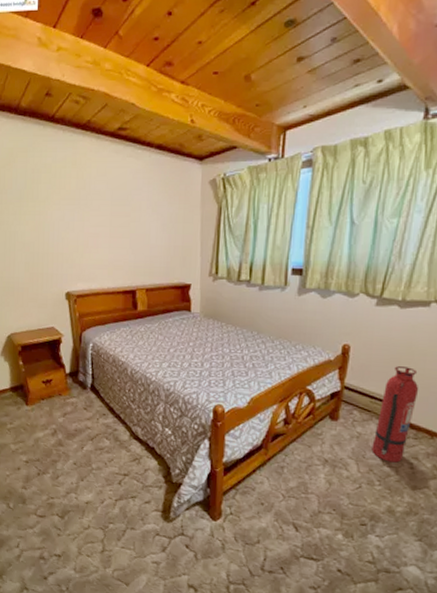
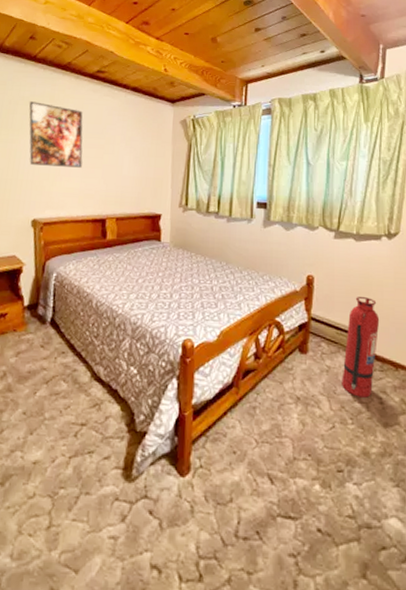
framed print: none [51,168,110,238] -> present [29,101,83,168]

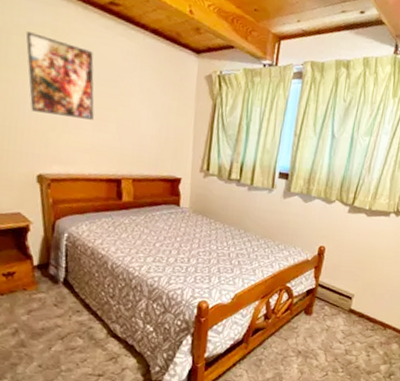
fire extinguisher: present [342,297,380,398] -> none [337,267,378,352]

